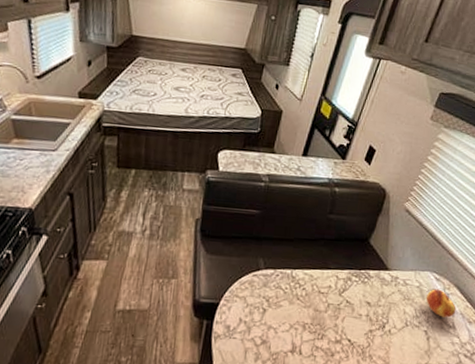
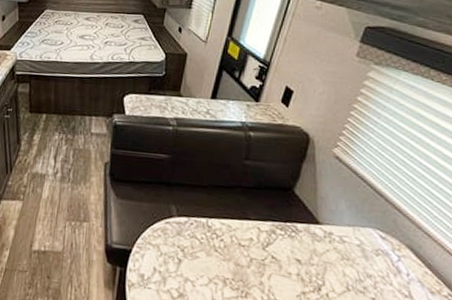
fruit: present [426,289,456,318] -> none [370,249,412,285]

